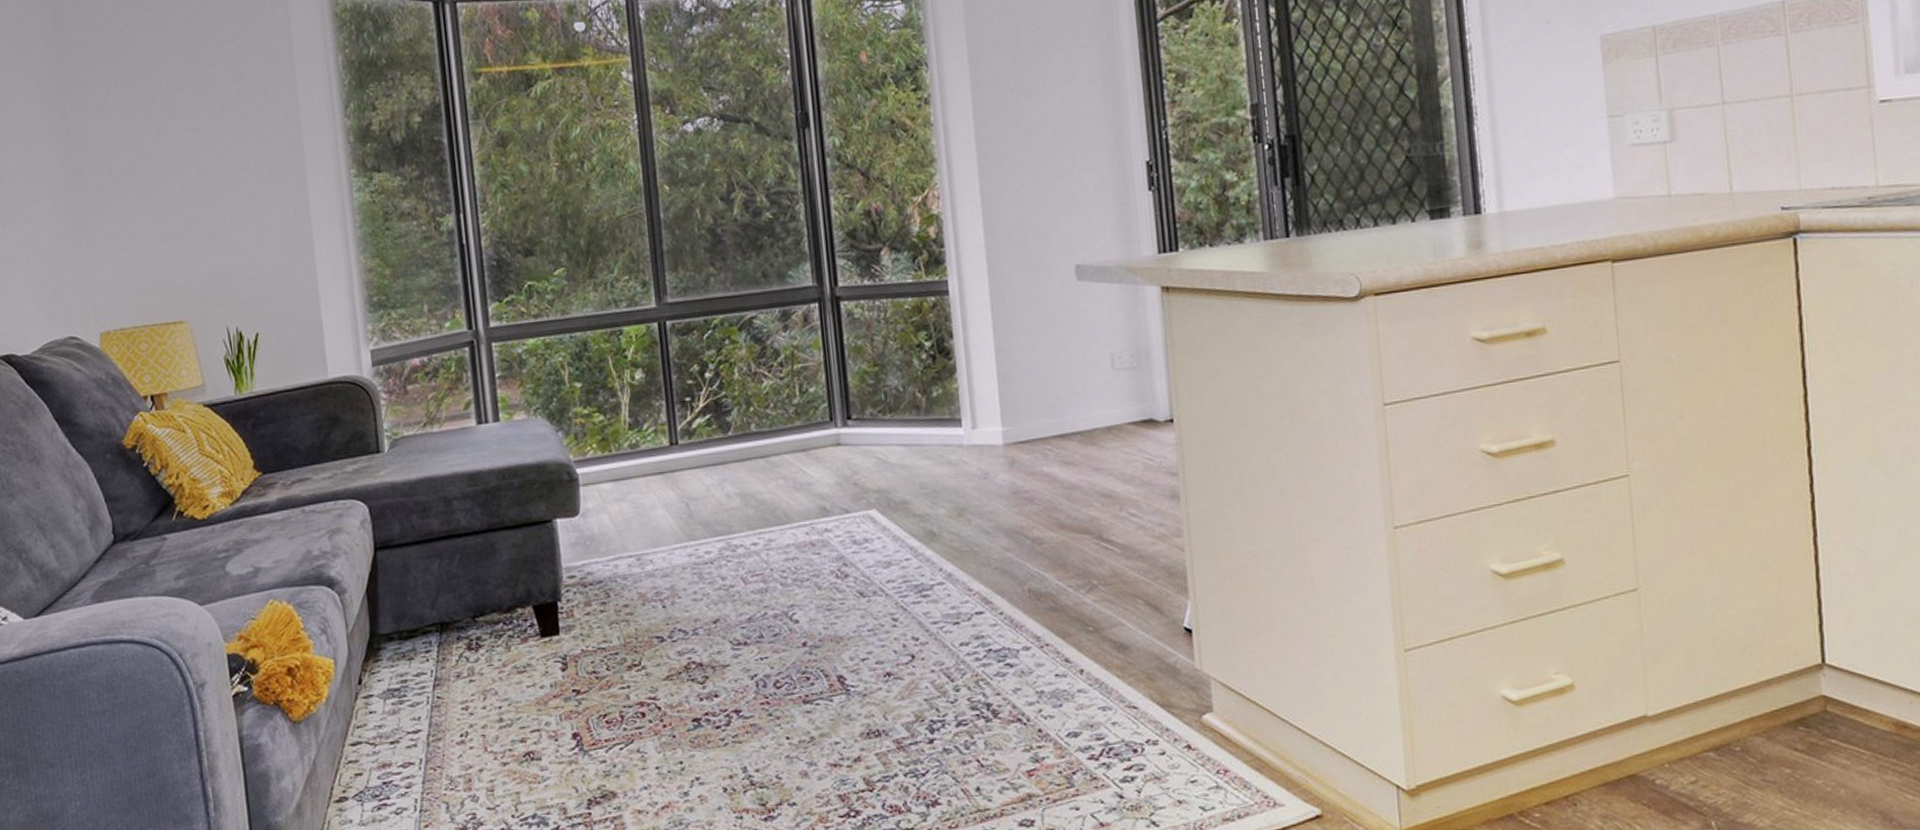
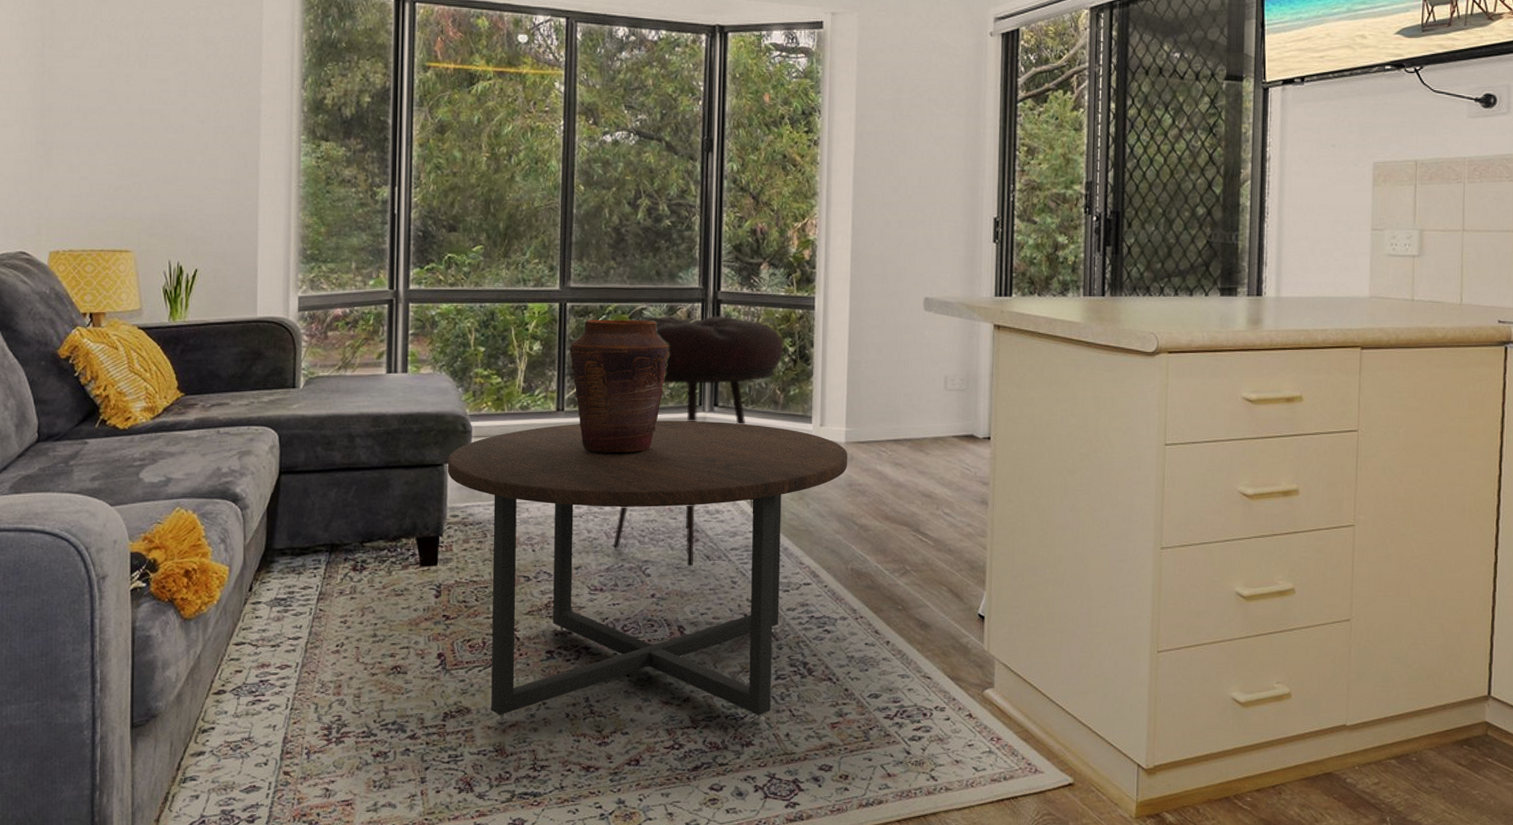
coffee table: none [556,435,1010,805] -> present [447,420,848,723]
vase: none [675,330,789,488] -> present [569,319,669,453]
stool: none [737,314,920,607] -> present [613,315,784,567]

